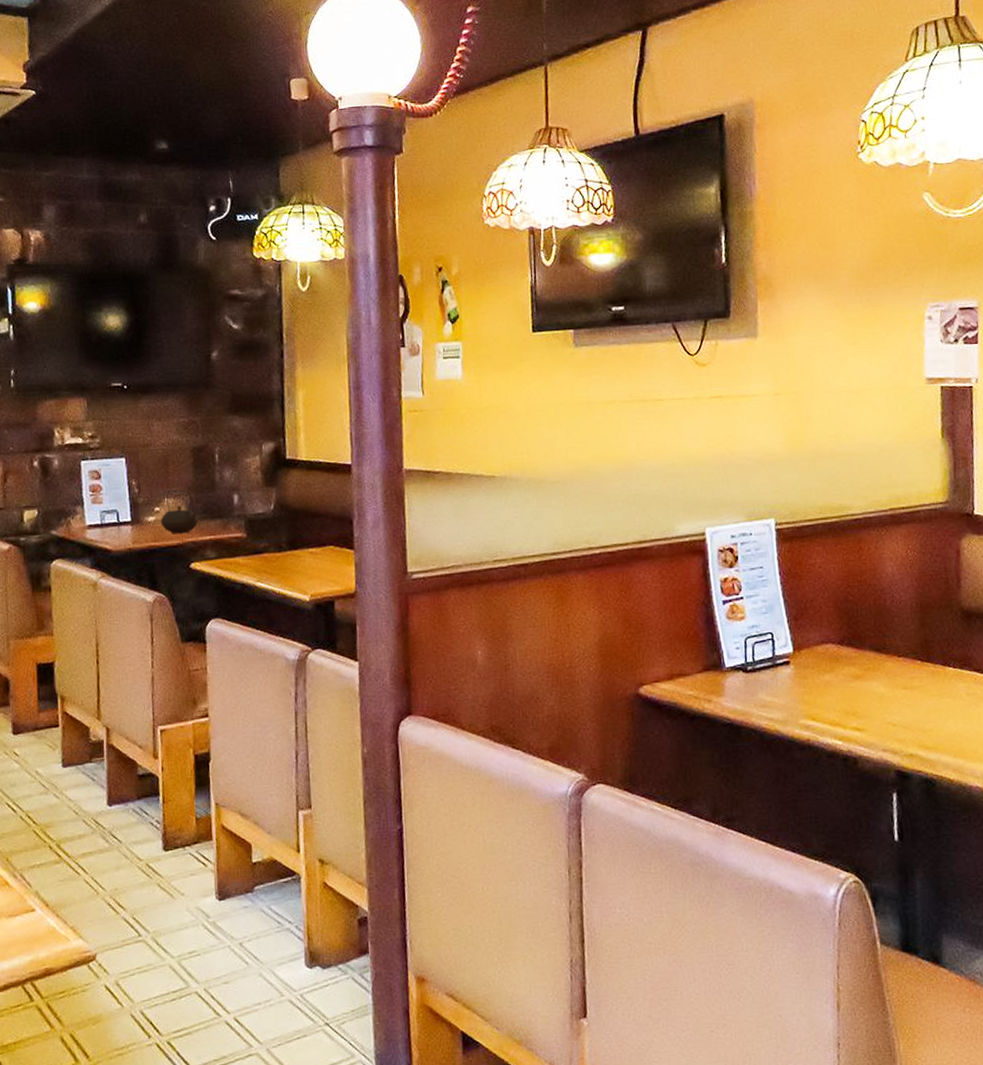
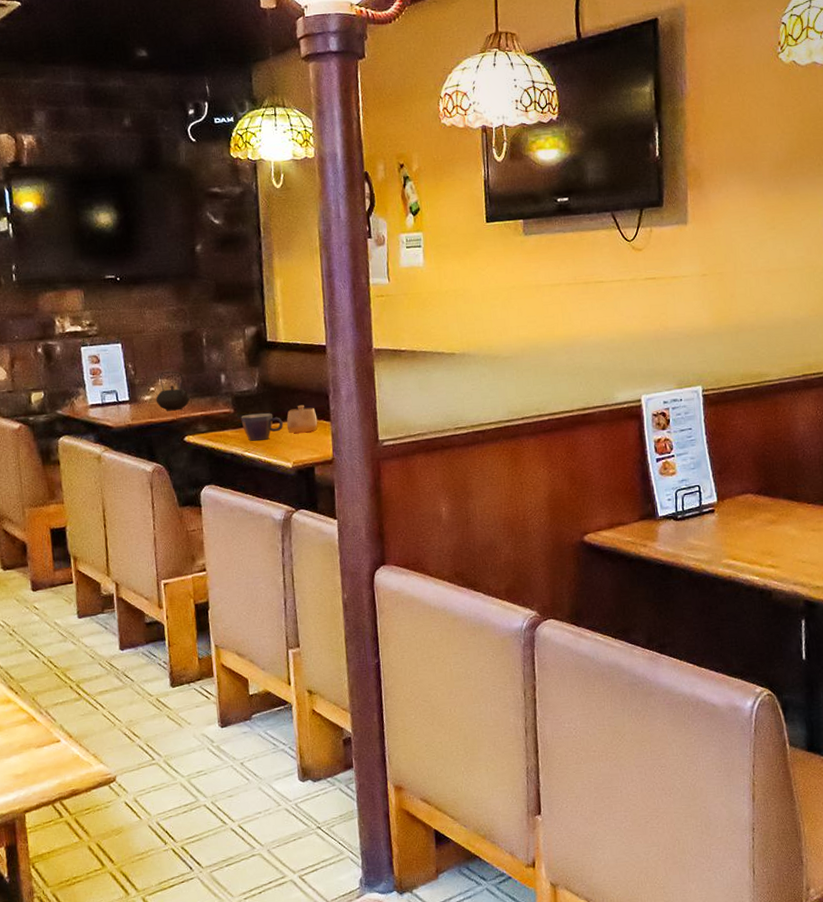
cup: none [254,538,301,570] -> present [241,413,283,441]
sugar bowl: none [304,530,340,563] -> present [286,405,318,434]

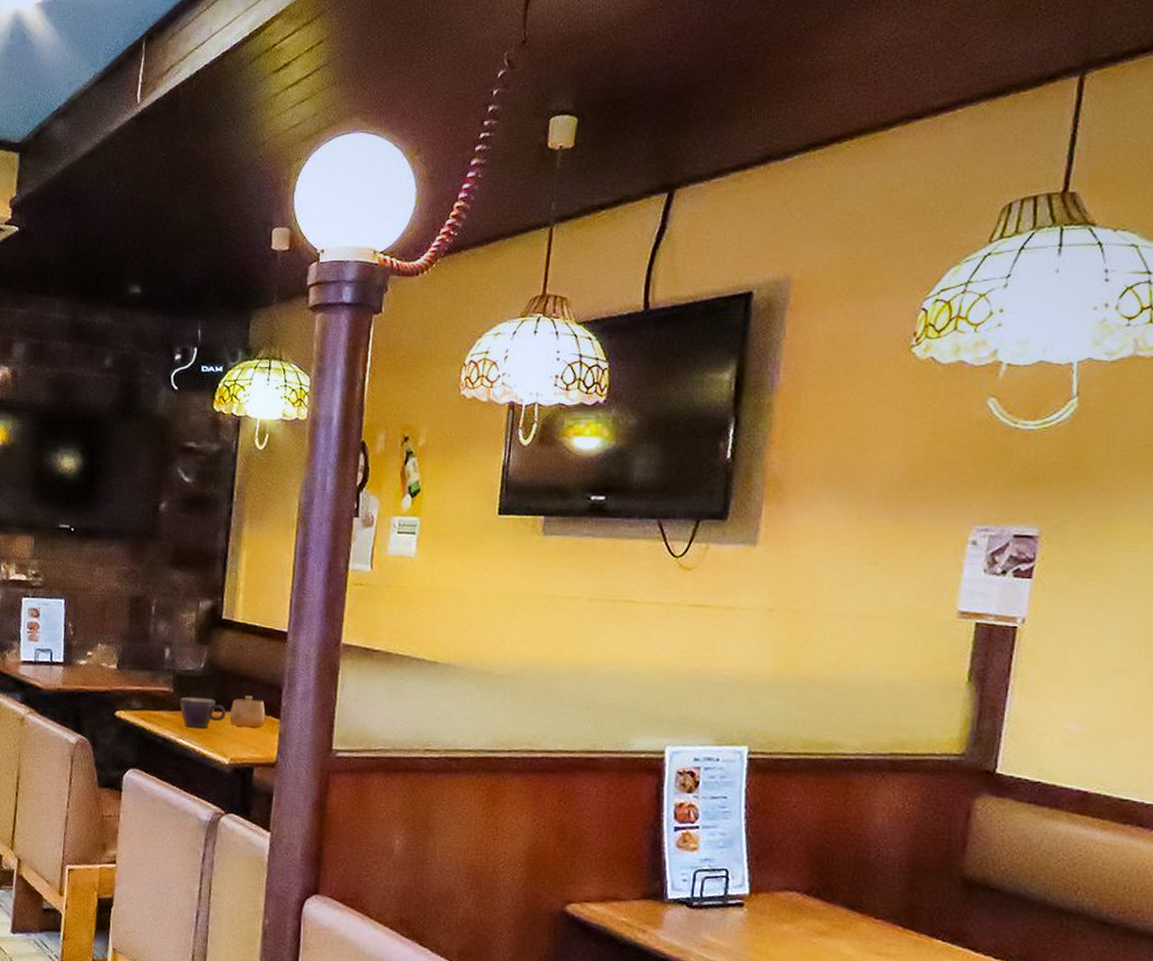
teapot: present [156,371,191,411] -> none [91,637,129,681]

